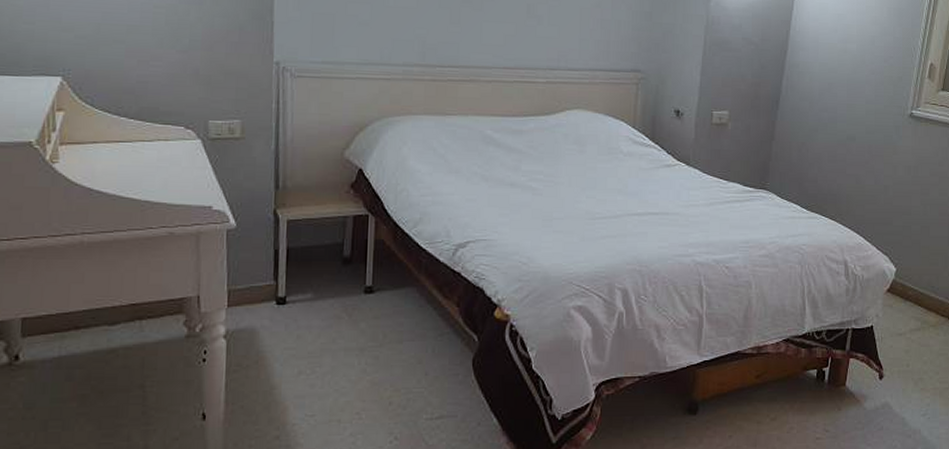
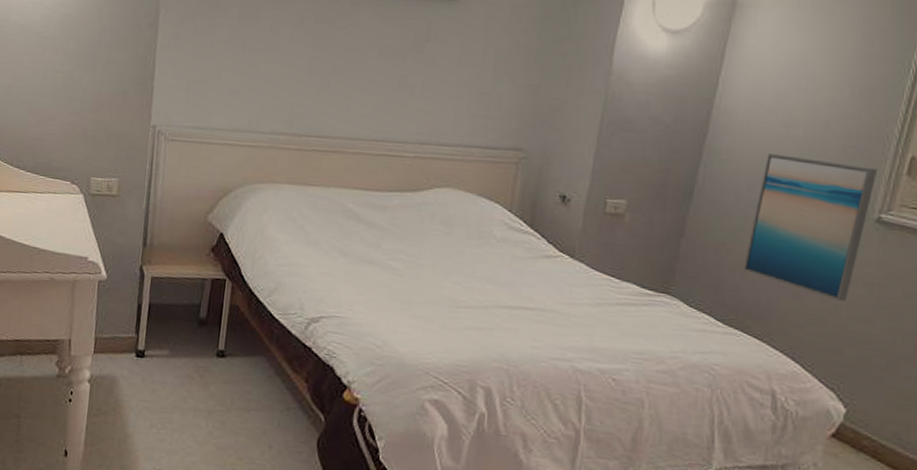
wall art: none [819,65,909,183] -> present [743,153,878,302]

